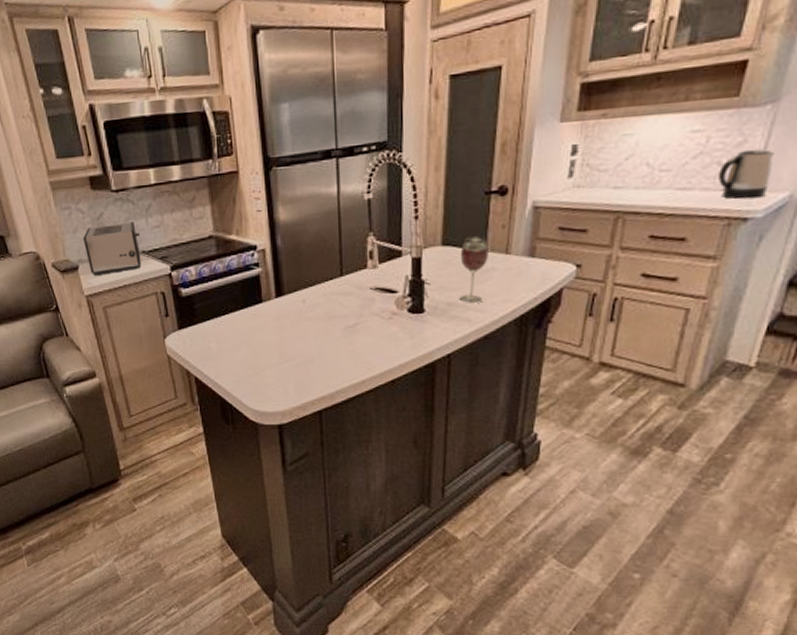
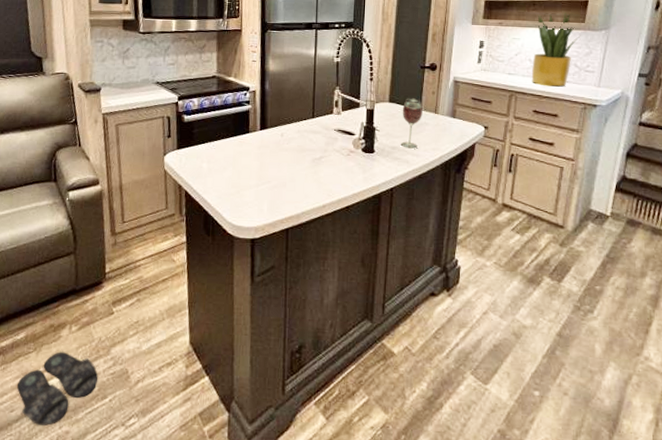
slippers: none [52,549,131,616] -> present [17,351,98,426]
toaster: present [83,222,142,275] -> none [109,58,157,98]
planter: none [648,84,731,199] -> present [531,12,581,87]
kettle: present [719,148,774,199] -> none [576,58,609,92]

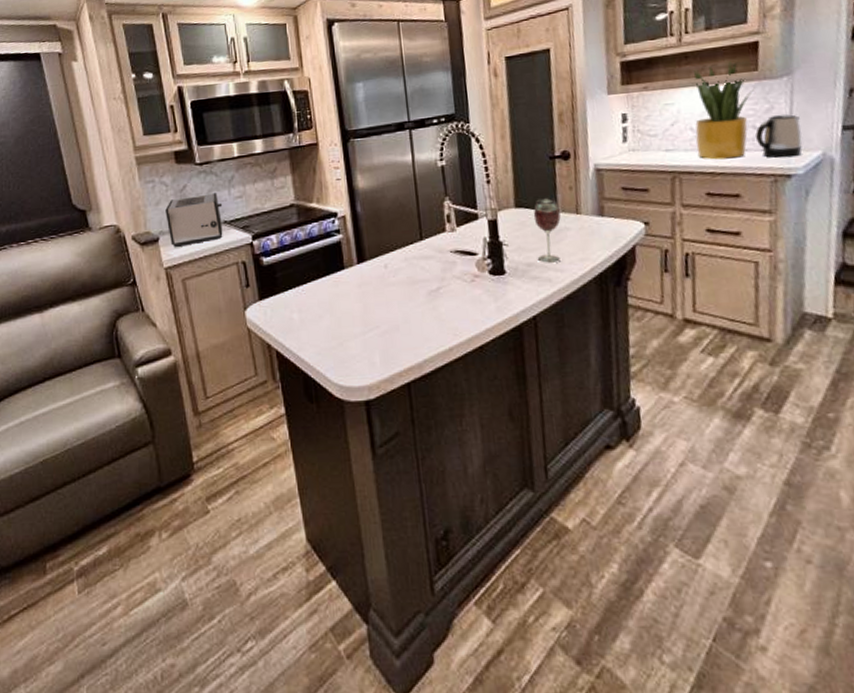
slippers: present [17,351,98,426] -> none [106,565,201,659]
toaster: none [109,58,157,98] -> present [165,193,223,247]
kettle: none [576,58,609,92] -> present [755,114,802,158]

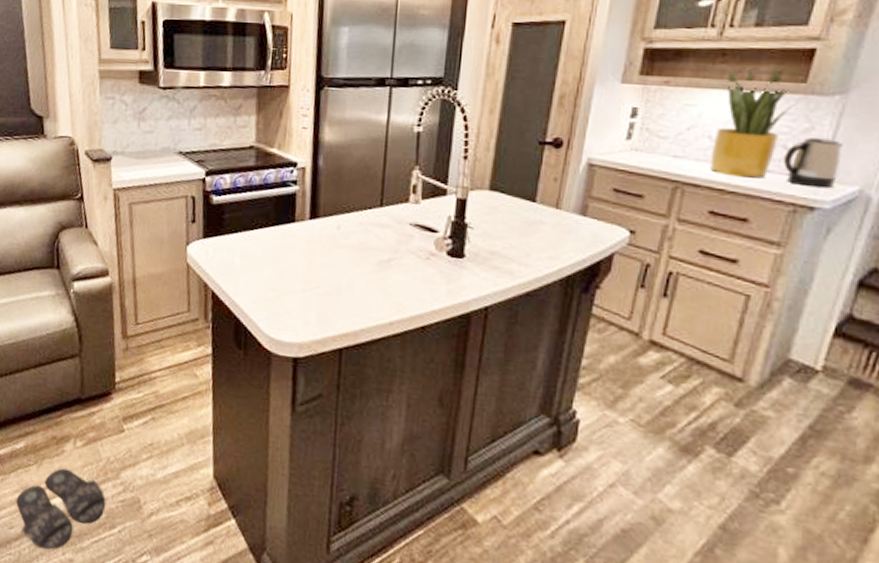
slippers: none [106,565,201,659] -> present [17,468,105,550]
toaster: present [165,193,223,247] -> none [121,120,181,170]
wineglass: present [533,198,561,263] -> none [504,185,538,256]

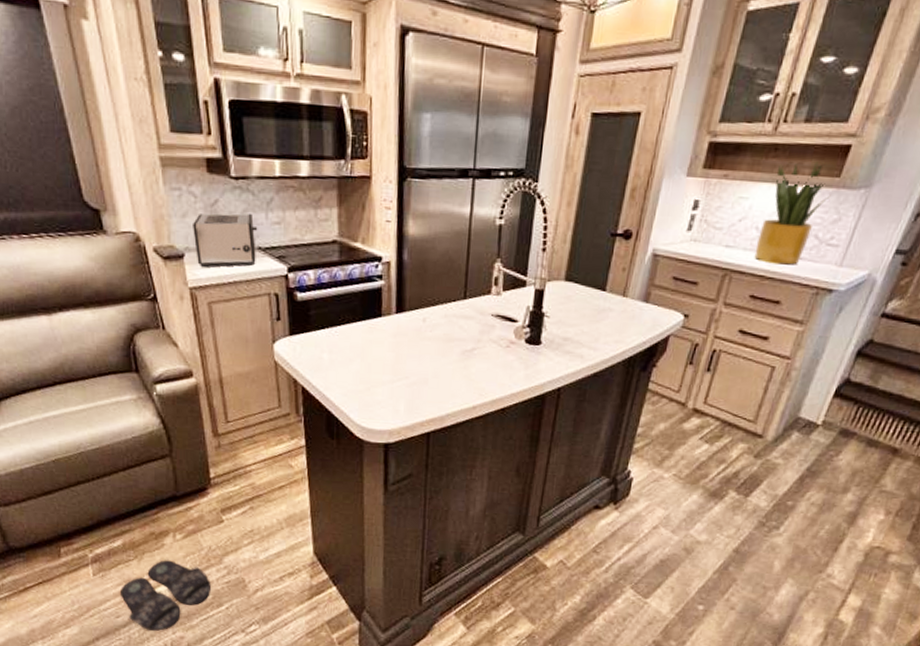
toaster: none [121,120,181,170] -> present [193,213,258,267]
kettle: present [784,137,842,189] -> none [813,227,861,273]

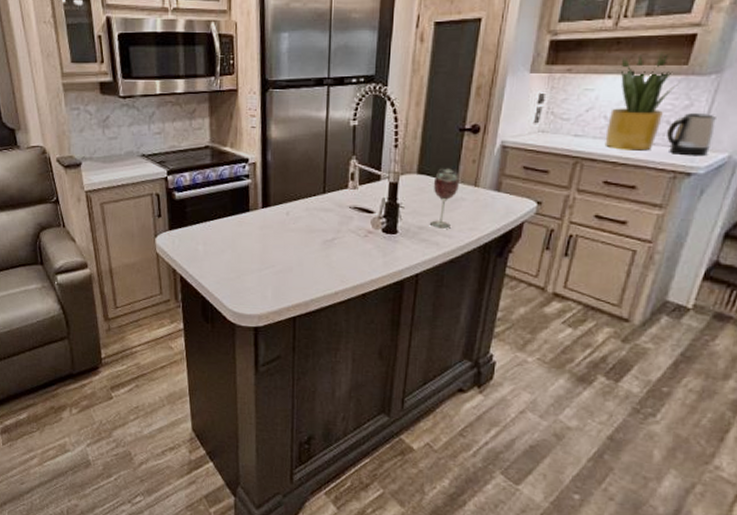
slippers: present [121,560,210,631] -> none [25,432,101,498]
toaster: present [193,213,258,267] -> none [88,126,142,173]
wineglass: none [576,275,608,341] -> present [430,168,459,229]
kettle: none [813,227,861,273] -> present [667,112,716,157]

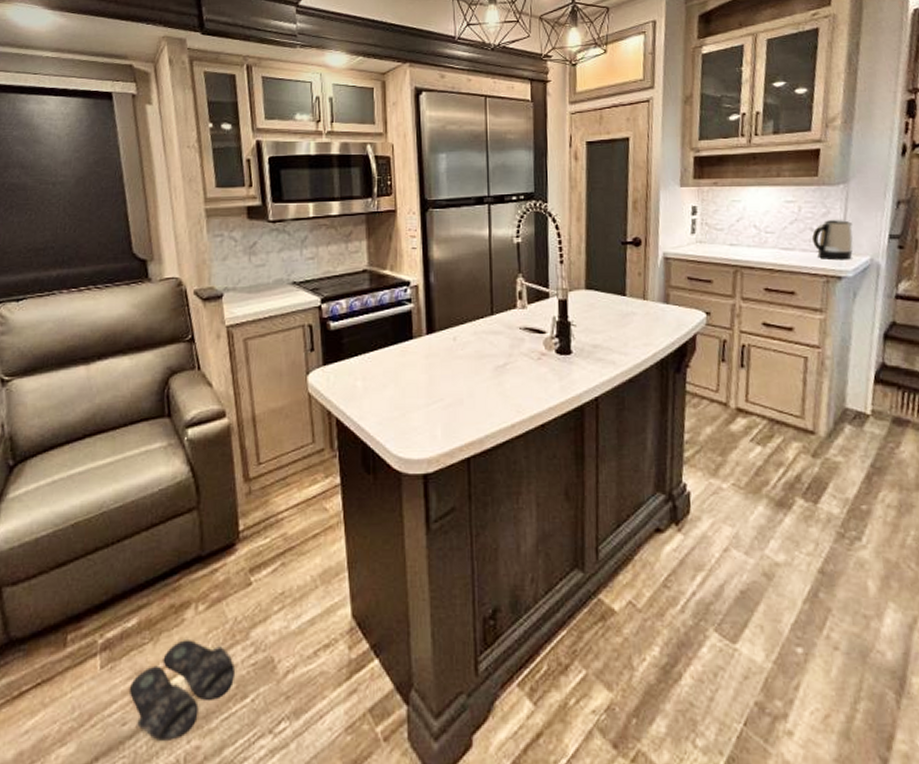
slippers: none [25,432,101,498] -> present [130,640,234,741]
wineglass: present [430,168,459,229] -> none [602,282,628,346]
planter: present [604,52,680,151] -> none [758,165,814,257]

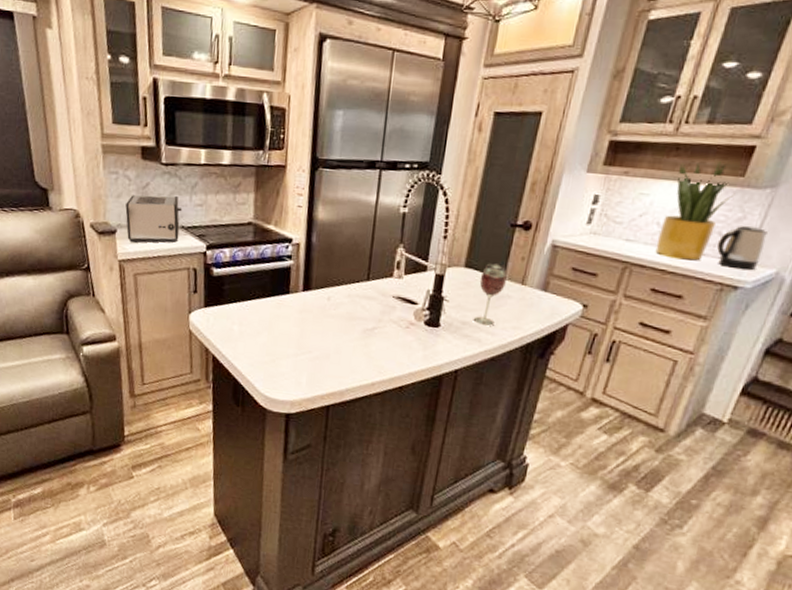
slippers: present [130,640,234,741] -> none [36,509,118,578]
toaster: none [232,252,293,305] -> present [125,195,182,243]
wineglass: none [602,282,628,346] -> present [474,263,507,326]
planter: none [758,165,814,257] -> present [655,161,735,261]

